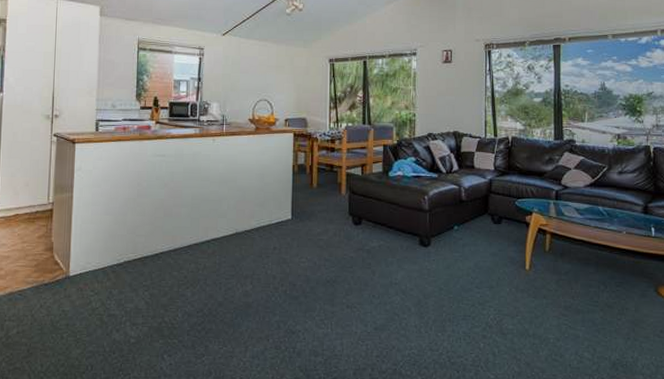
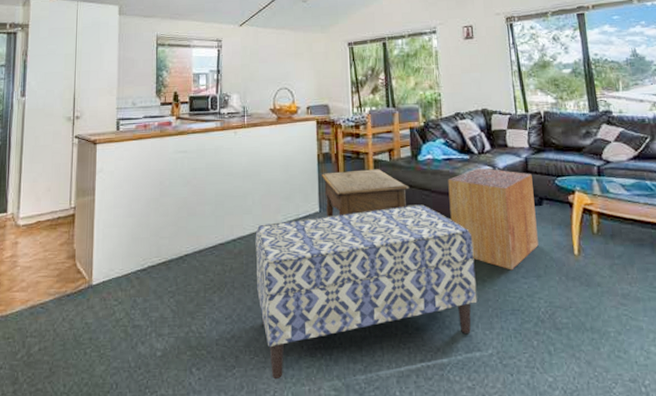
bench: none [228,217,434,368] -> present [255,204,478,380]
side table: none [294,182,379,224] -> present [320,169,410,217]
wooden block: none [415,185,494,281] -> present [448,167,539,270]

